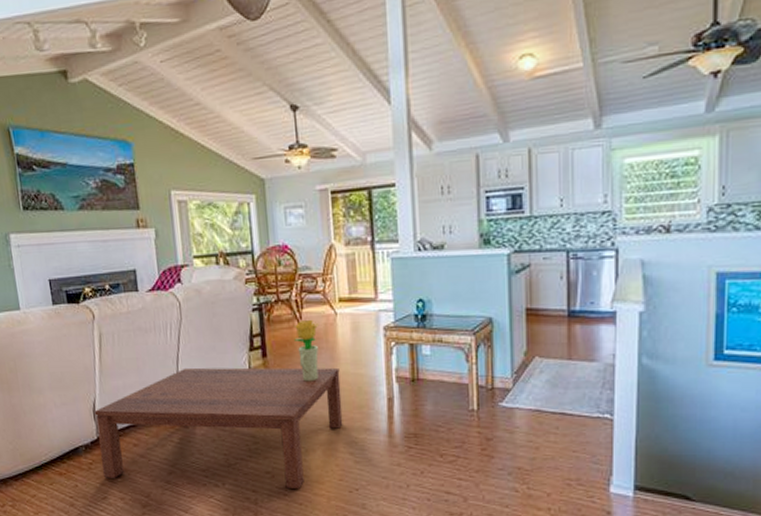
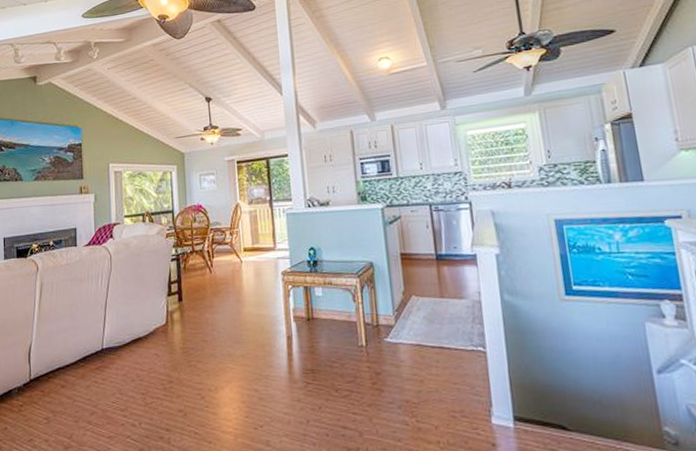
coffee table: present [94,367,343,489] -> none [29,309,248,427]
potted flower: present [293,319,319,382] -> none [205,266,227,323]

